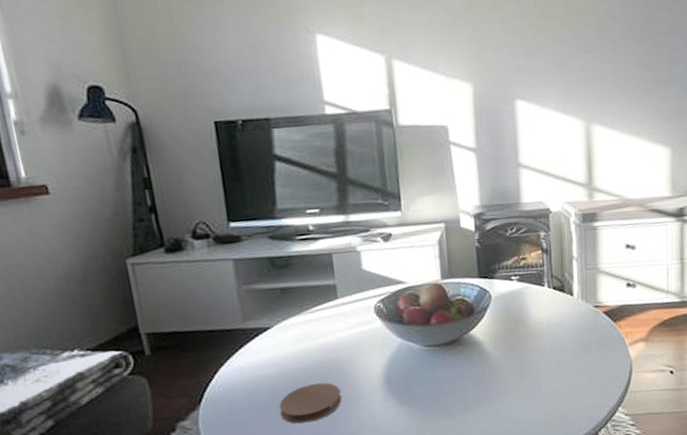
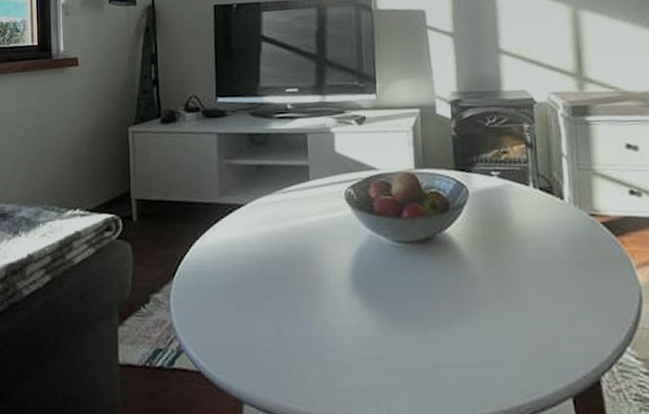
coaster: present [279,382,342,424] -> none [245,269,307,312]

